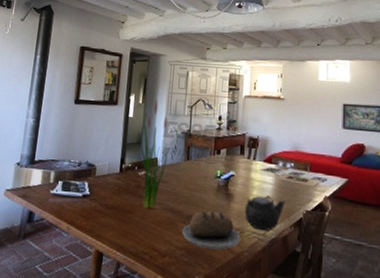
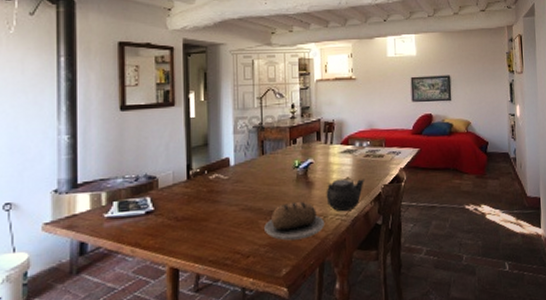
plant: present [139,99,174,209] -> none [207,94,245,213]

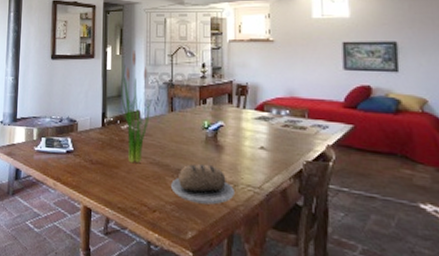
plant: none [207,94,245,213] -> present [121,49,156,164]
teapot: present [326,178,364,211] -> none [237,147,282,183]

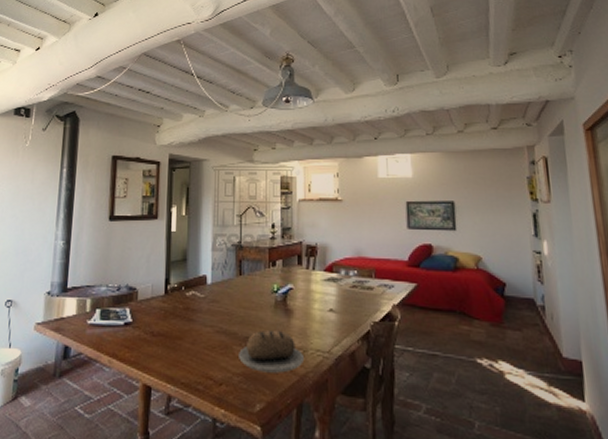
plant: present [121,49,156,164] -> none [186,209,224,333]

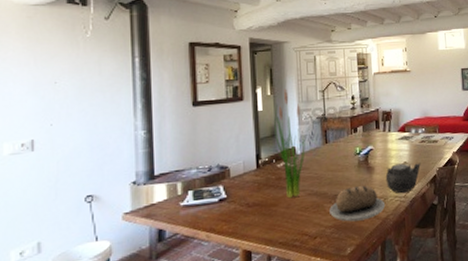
plant: none [186,209,224,333] -> present [274,88,310,198]
teapot: none [306,310,350,347] -> present [385,163,421,193]

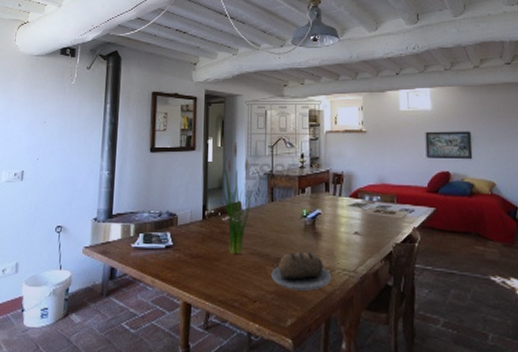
teapot: present [385,163,421,193] -> none [333,233,374,266]

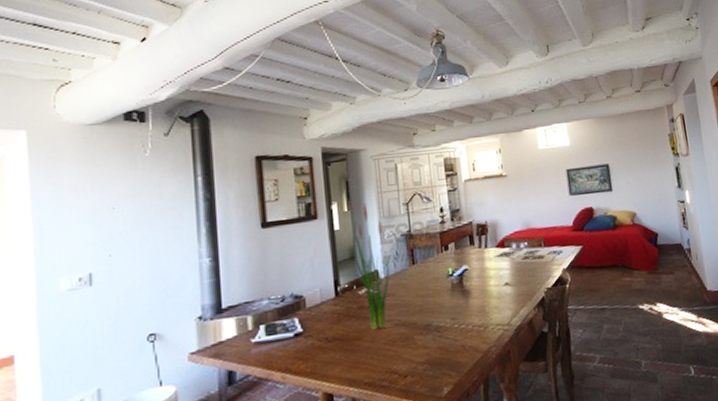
bread: present [271,252,331,291] -> none [421,312,486,357]

